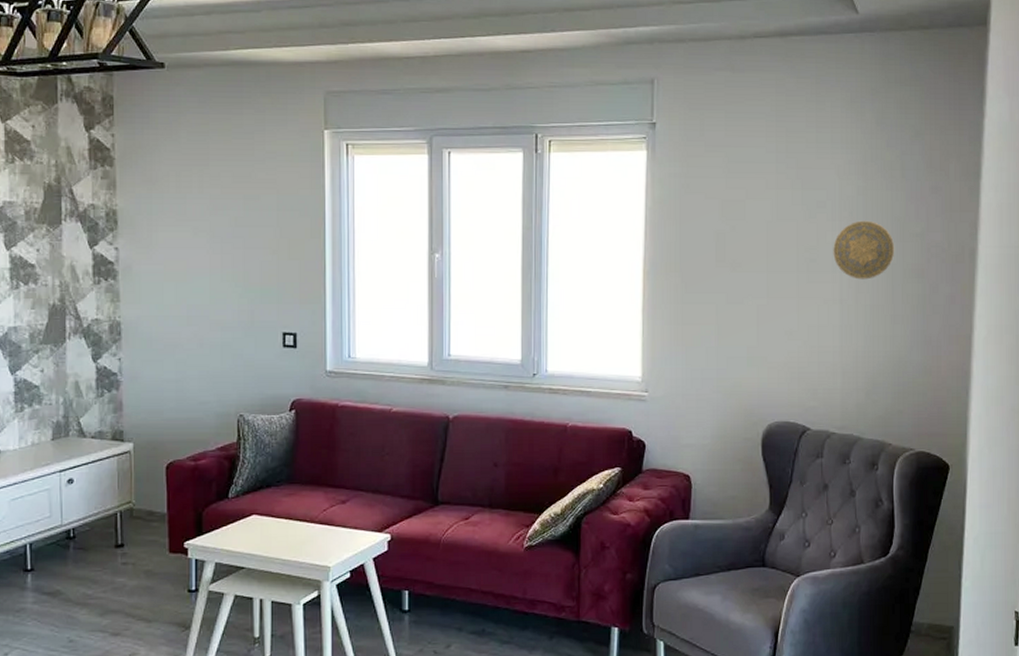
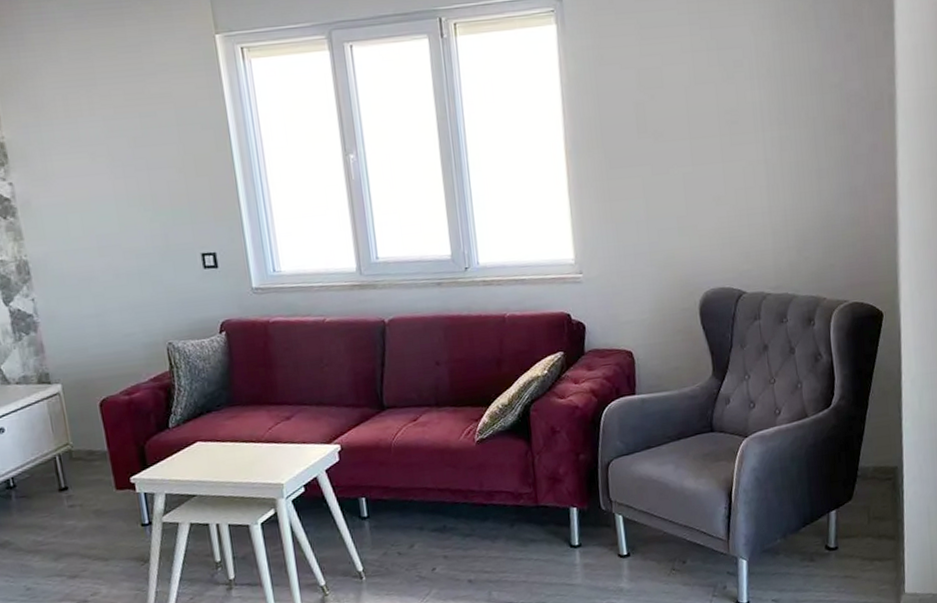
decorative plate: present [833,220,895,280] -> none [753,75,815,137]

